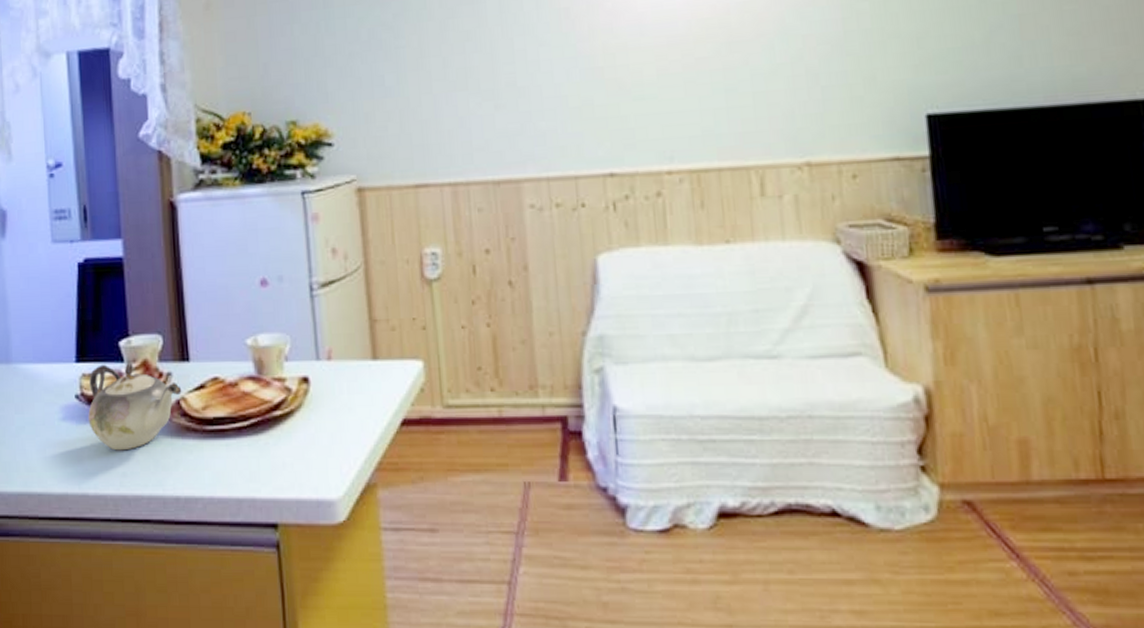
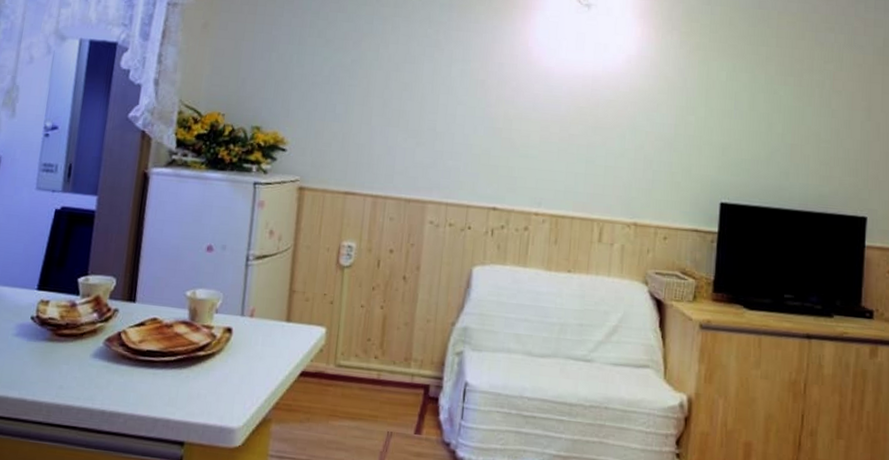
teapot: present [88,363,182,451] -> none [38,294,125,368]

